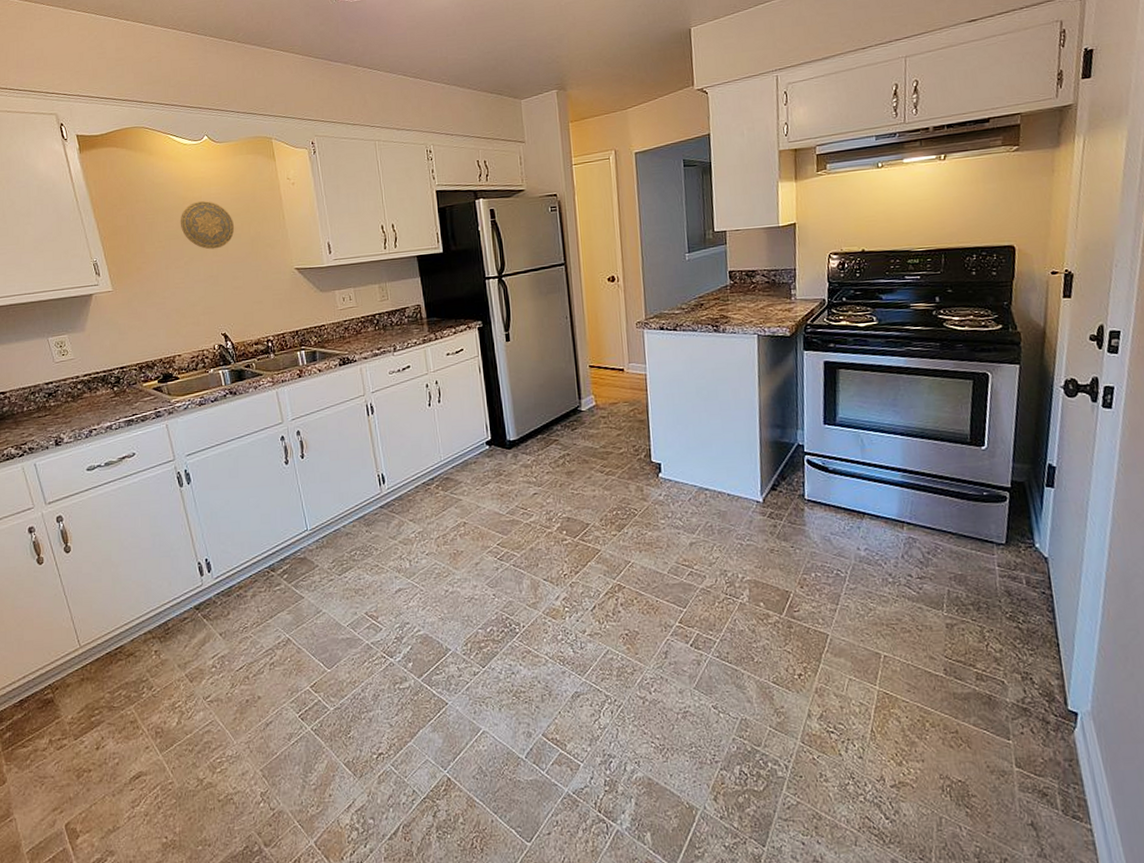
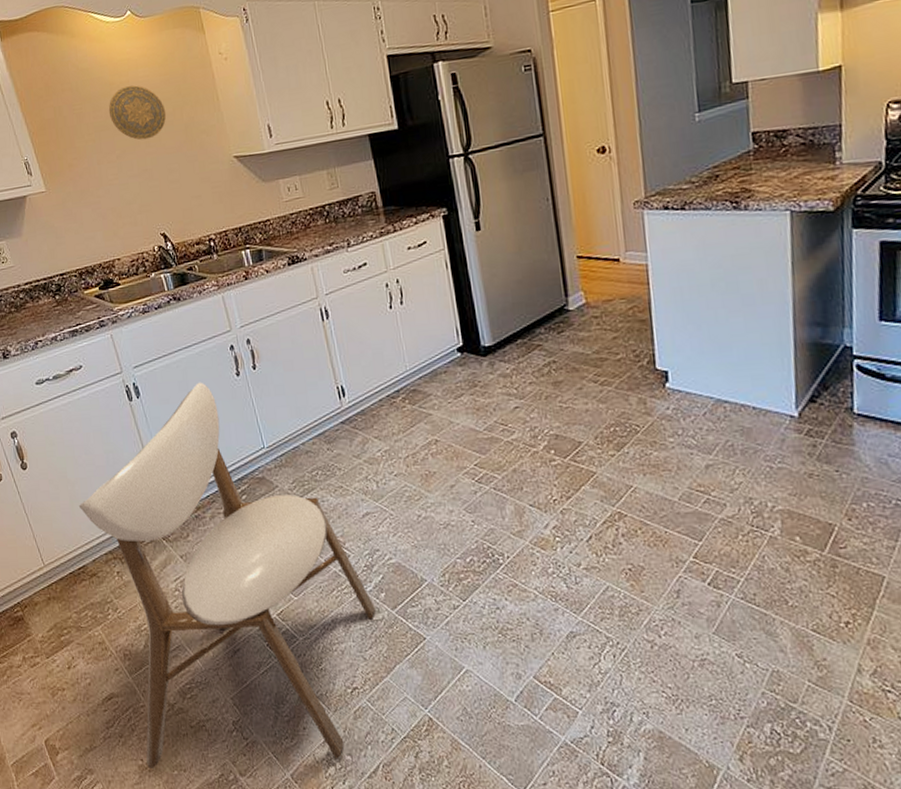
dining chair: none [120,469,403,845] -> present [78,382,375,768]

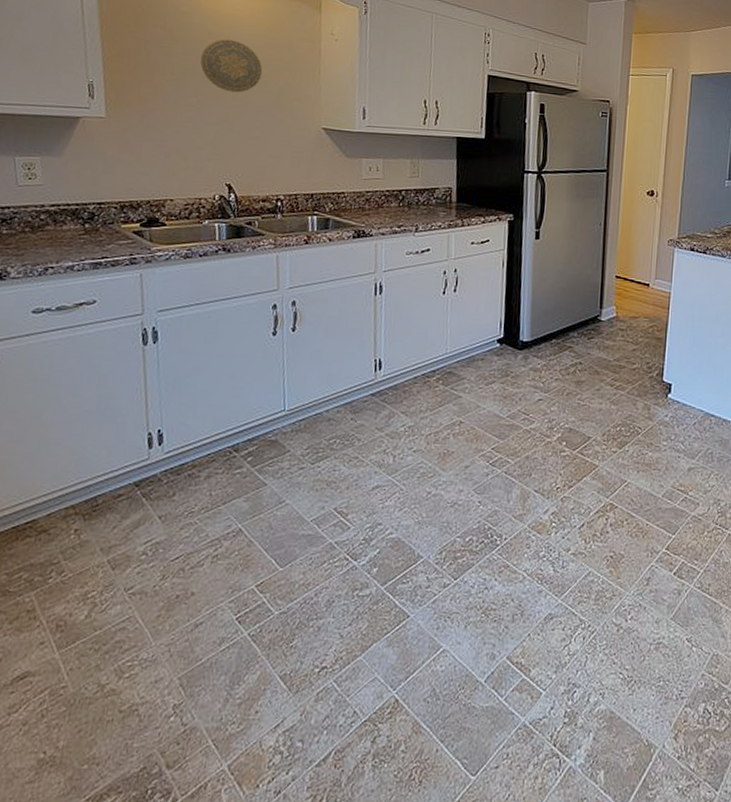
dining chair: present [78,382,375,768] -> none [46,336,365,763]

